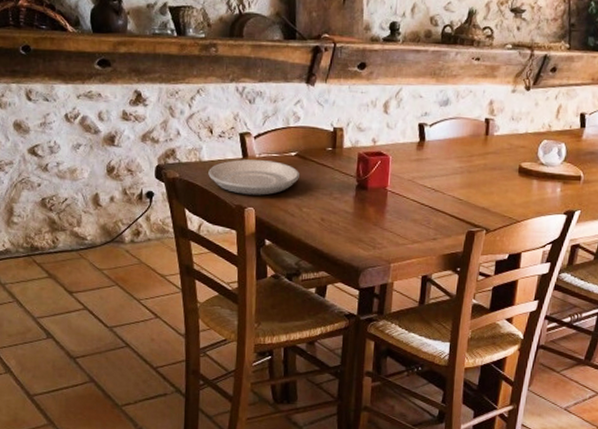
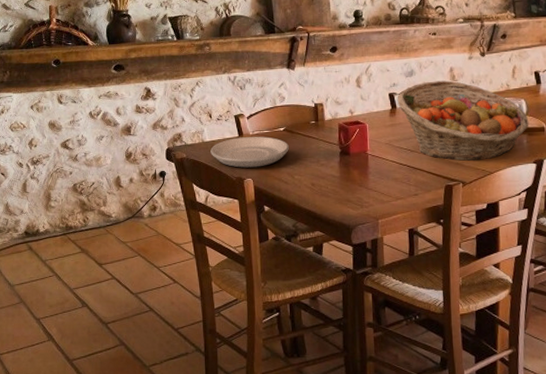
fruit basket: none [426,113,567,207] -> present [397,80,529,161]

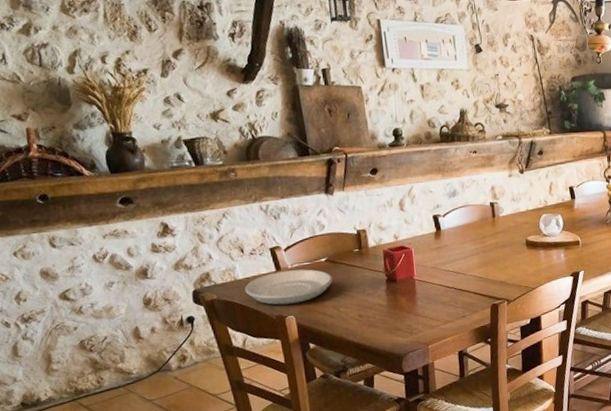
fruit basket: present [397,80,529,161] -> none [441,199,566,280]

